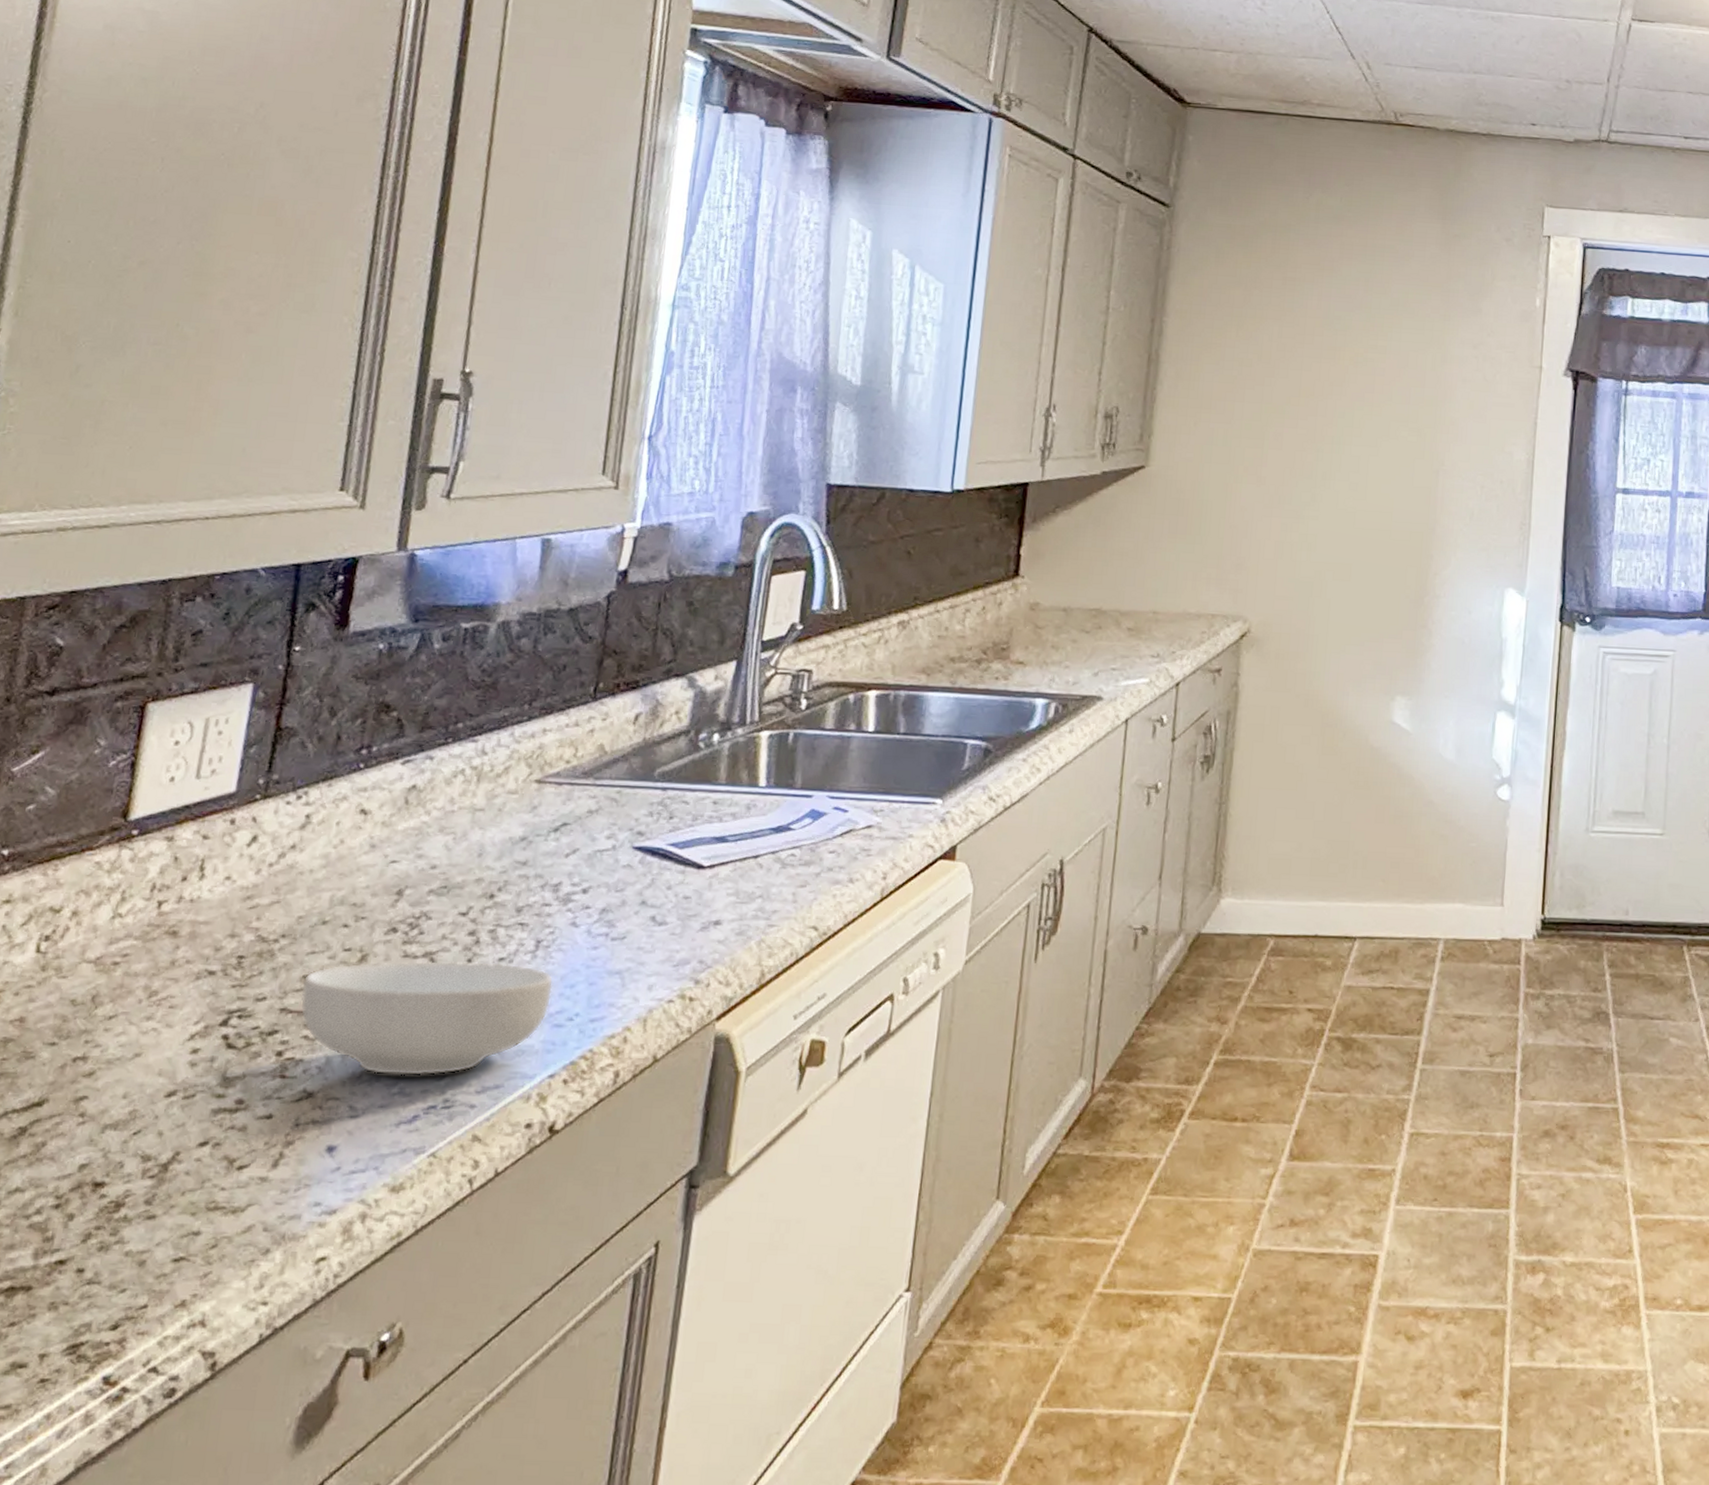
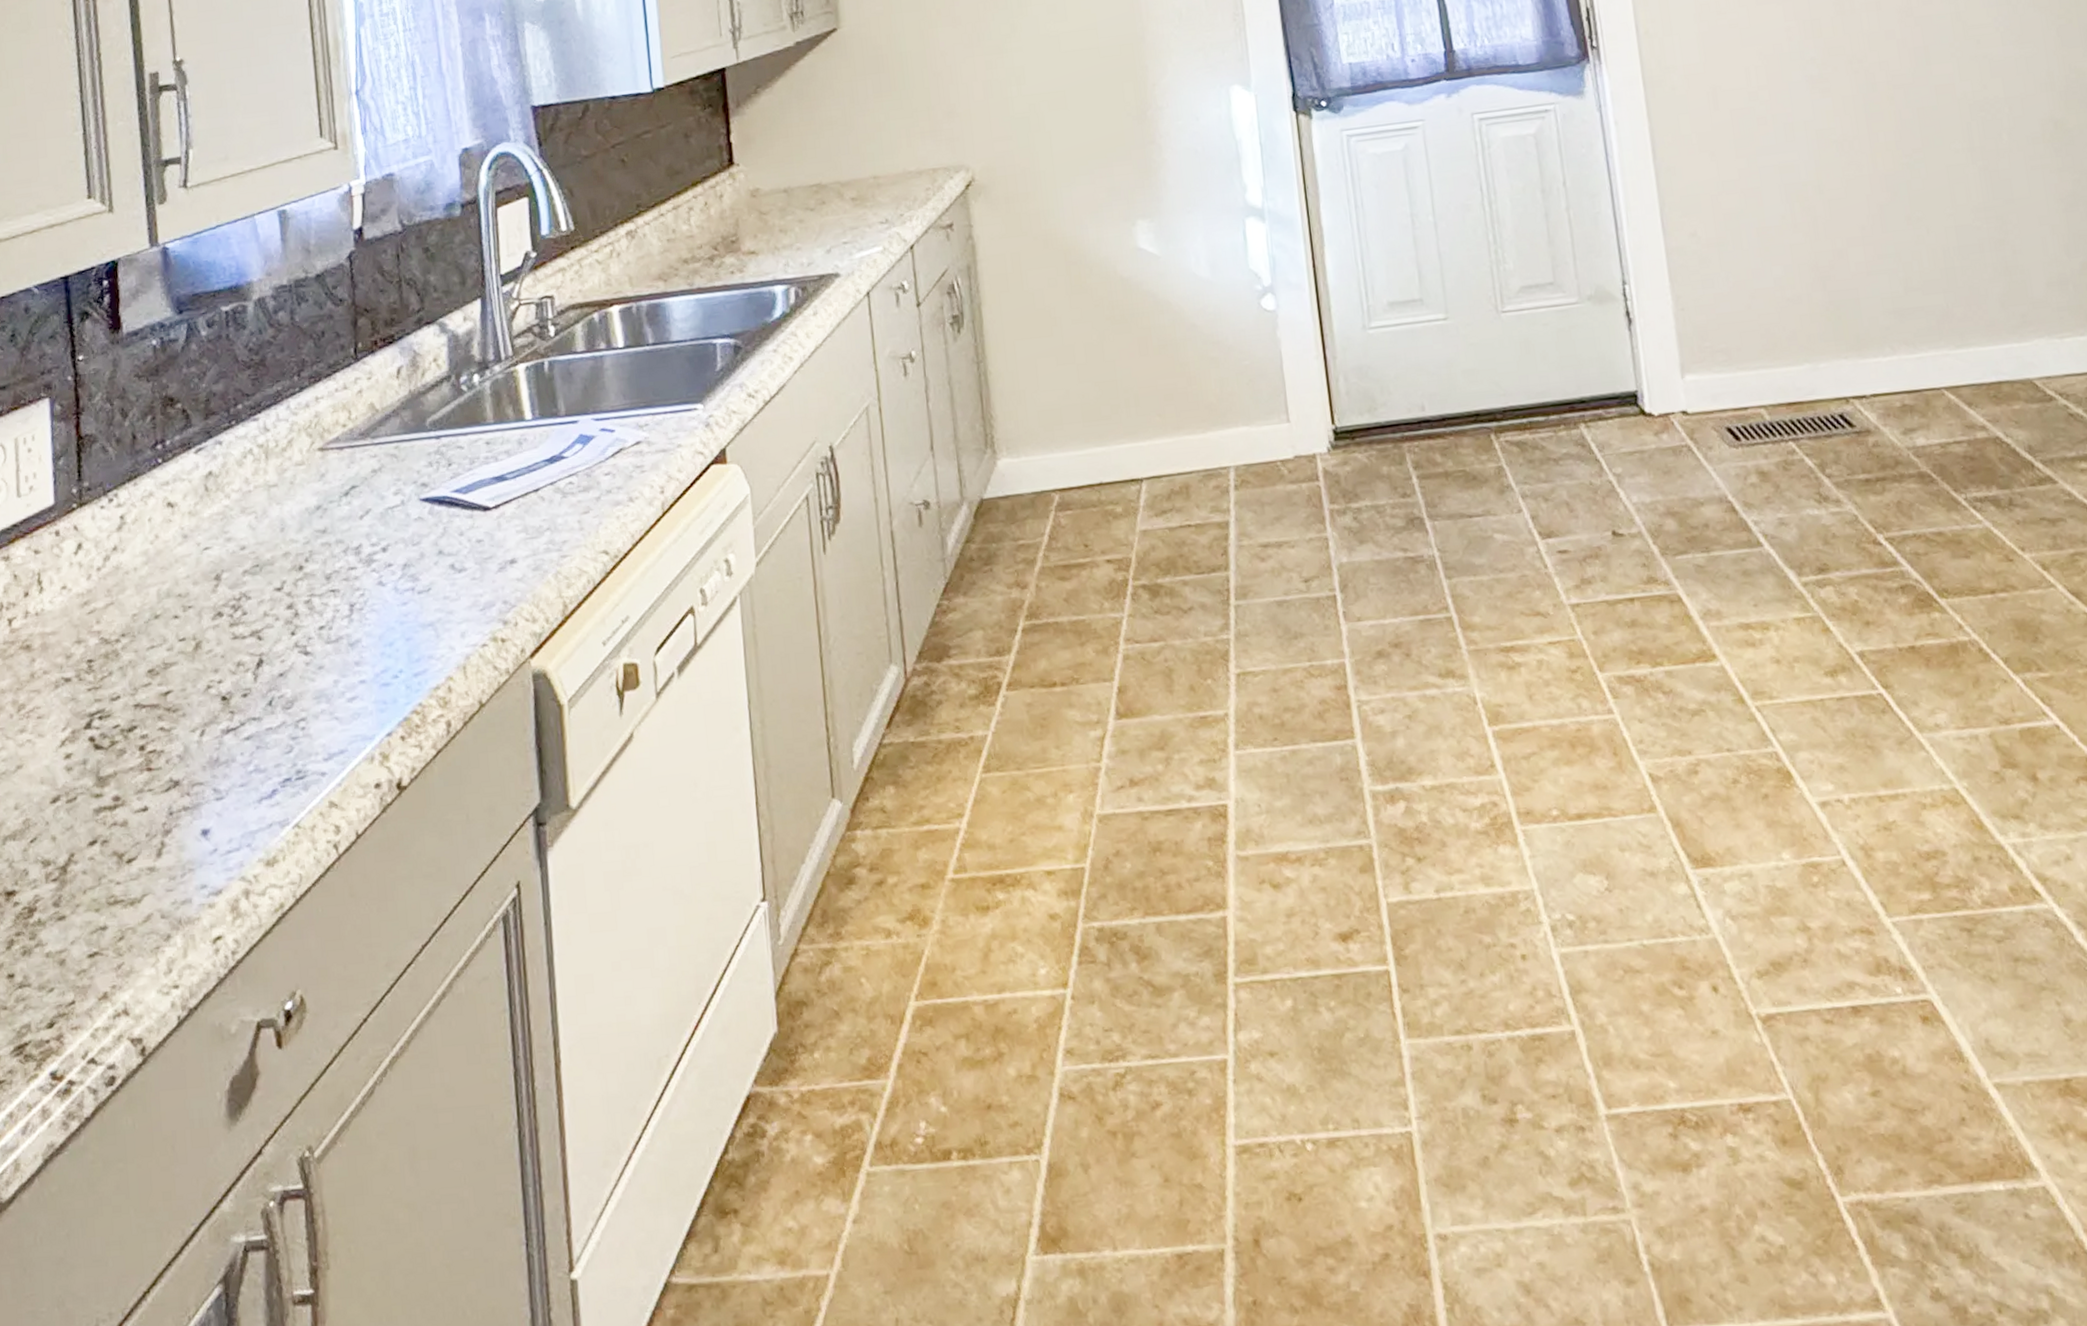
cereal bowl: present [300,960,554,1076] -> none [149,630,375,755]

